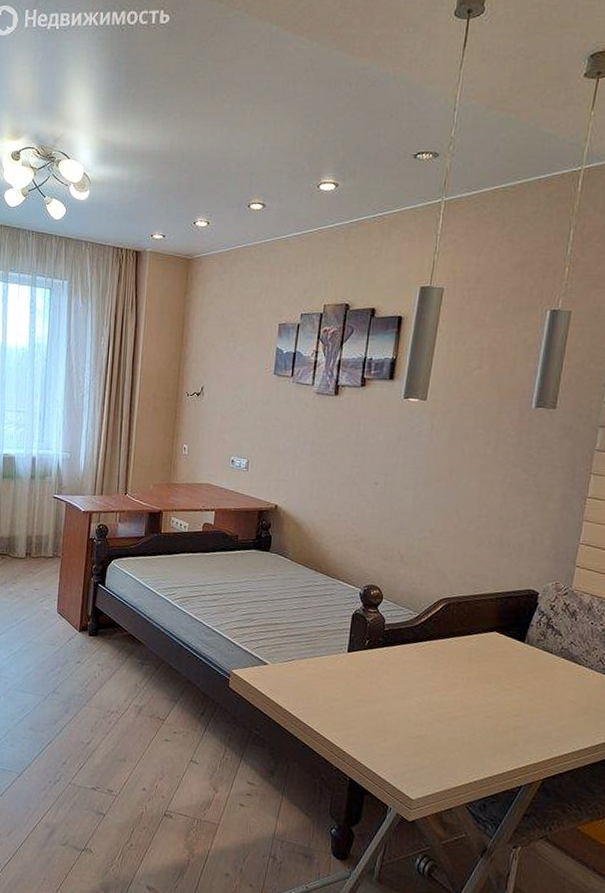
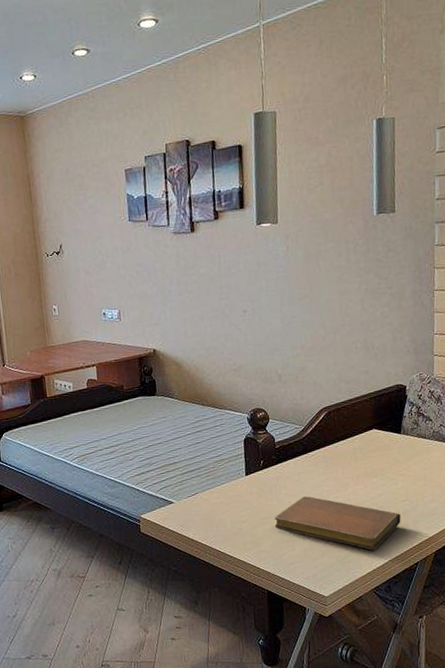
notebook: none [369,687,510,762] -> present [274,496,401,550]

